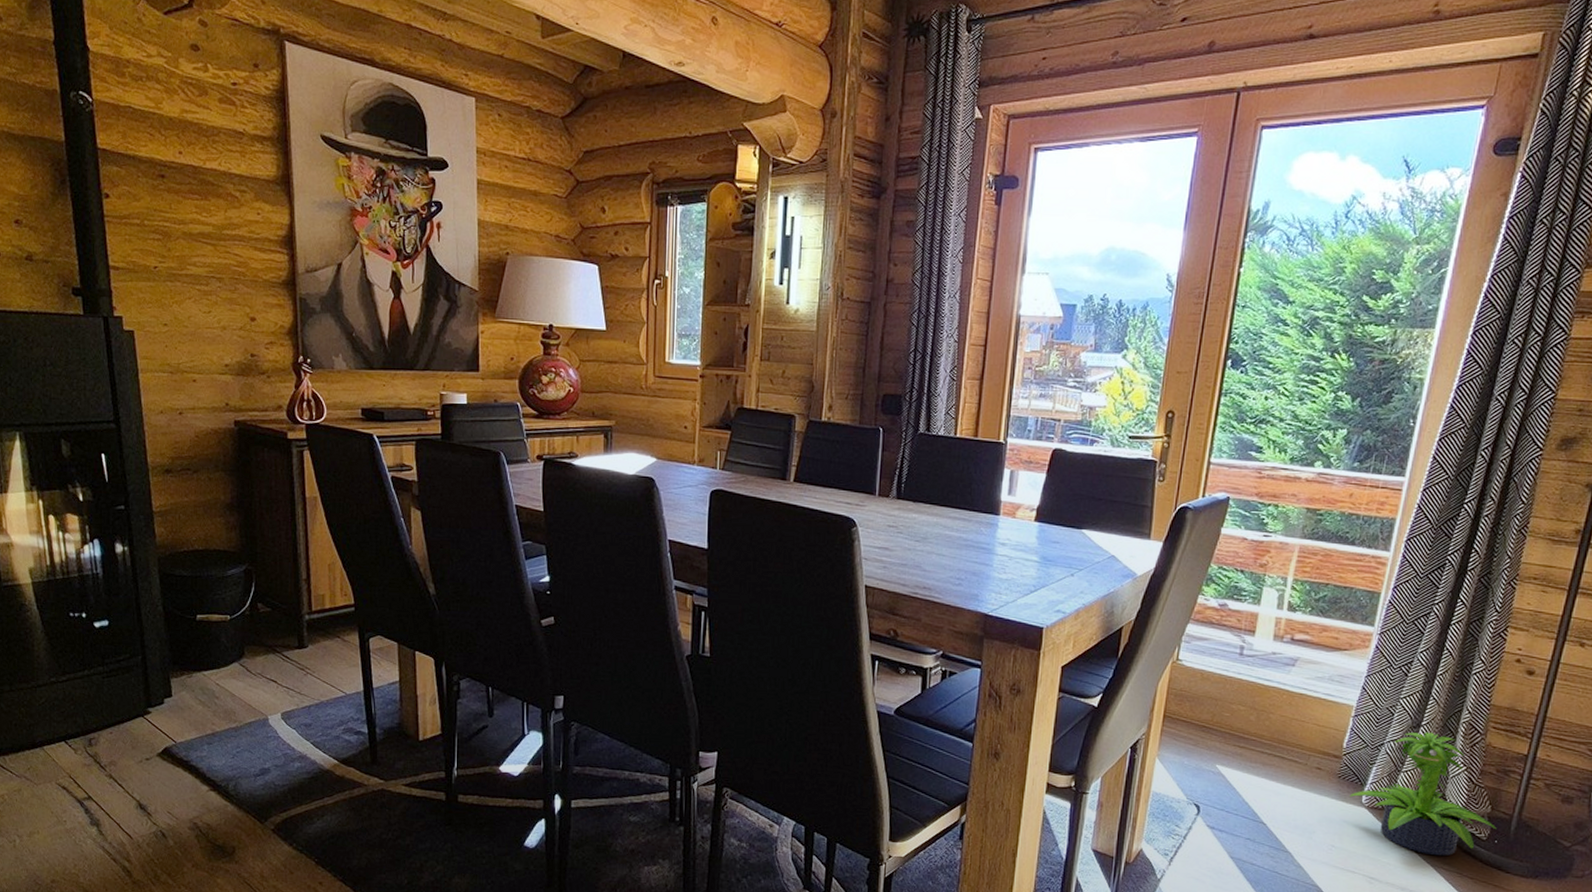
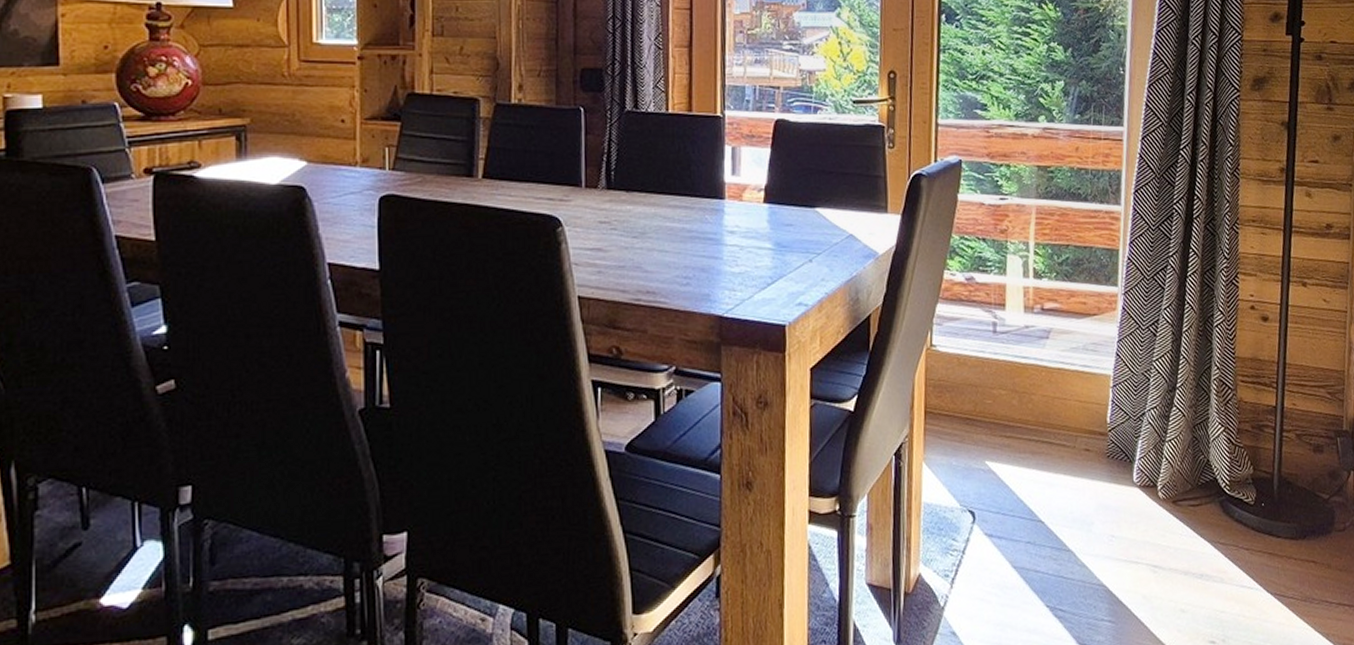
potted plant: present [1350,732,1497,856] -> none [1121,394,1262,530]

